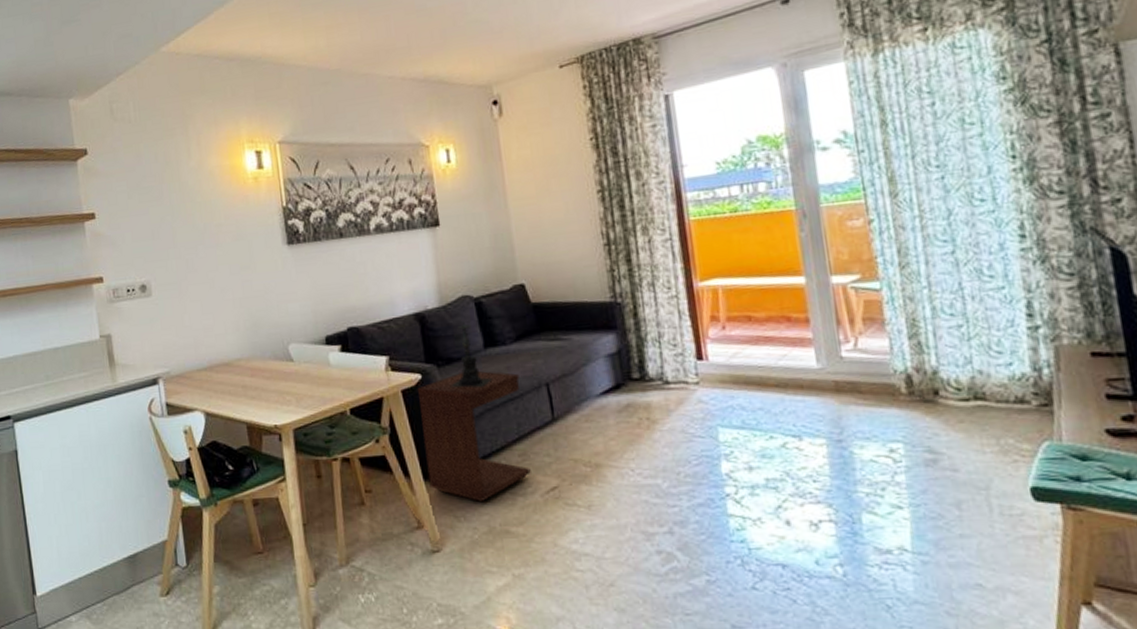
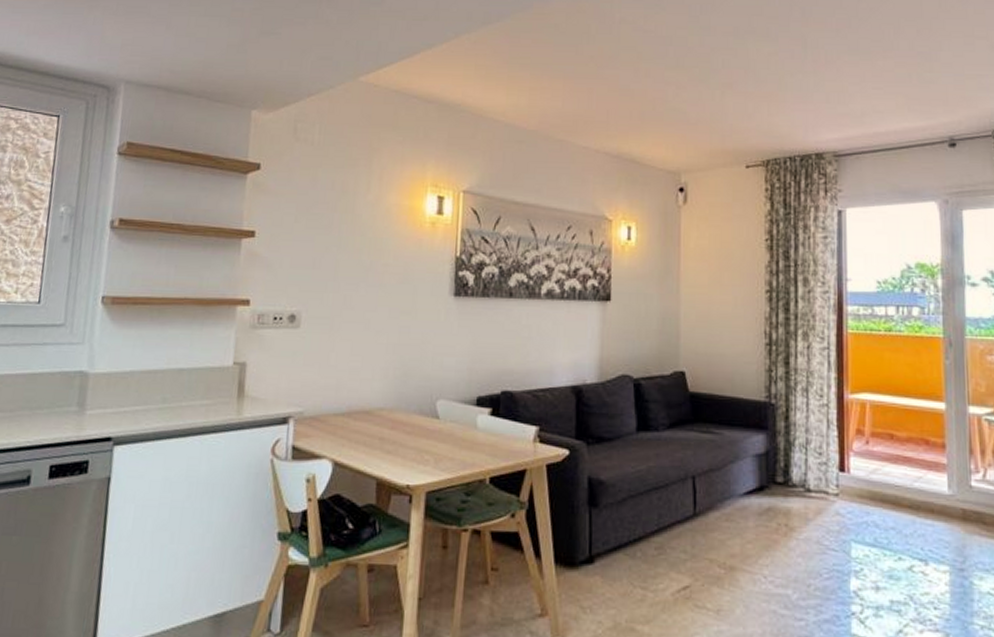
side table: present [417,371,531,503] -> none [559,454,667,595]
candle holder: present [449,321,493,388] -> none [596,401,641,473]

